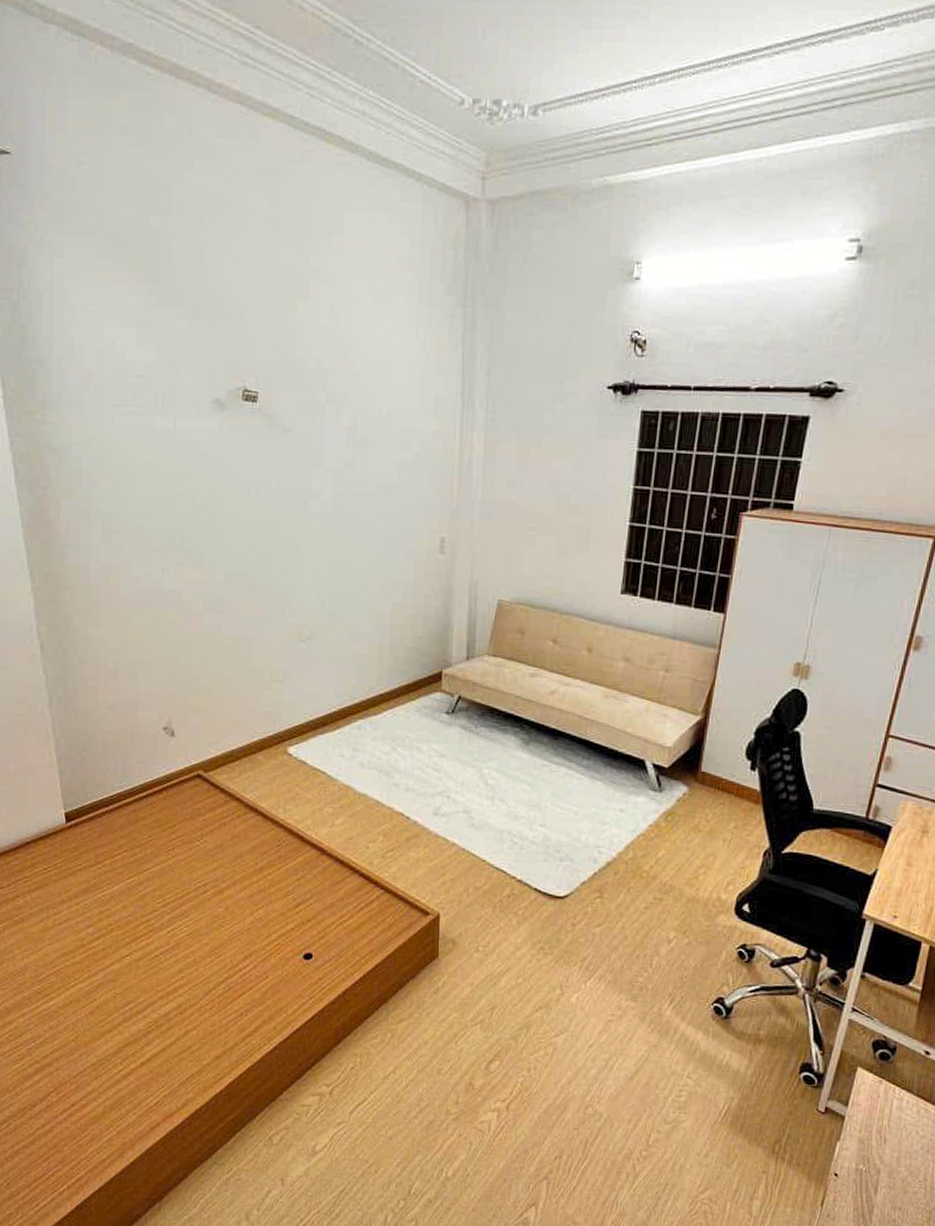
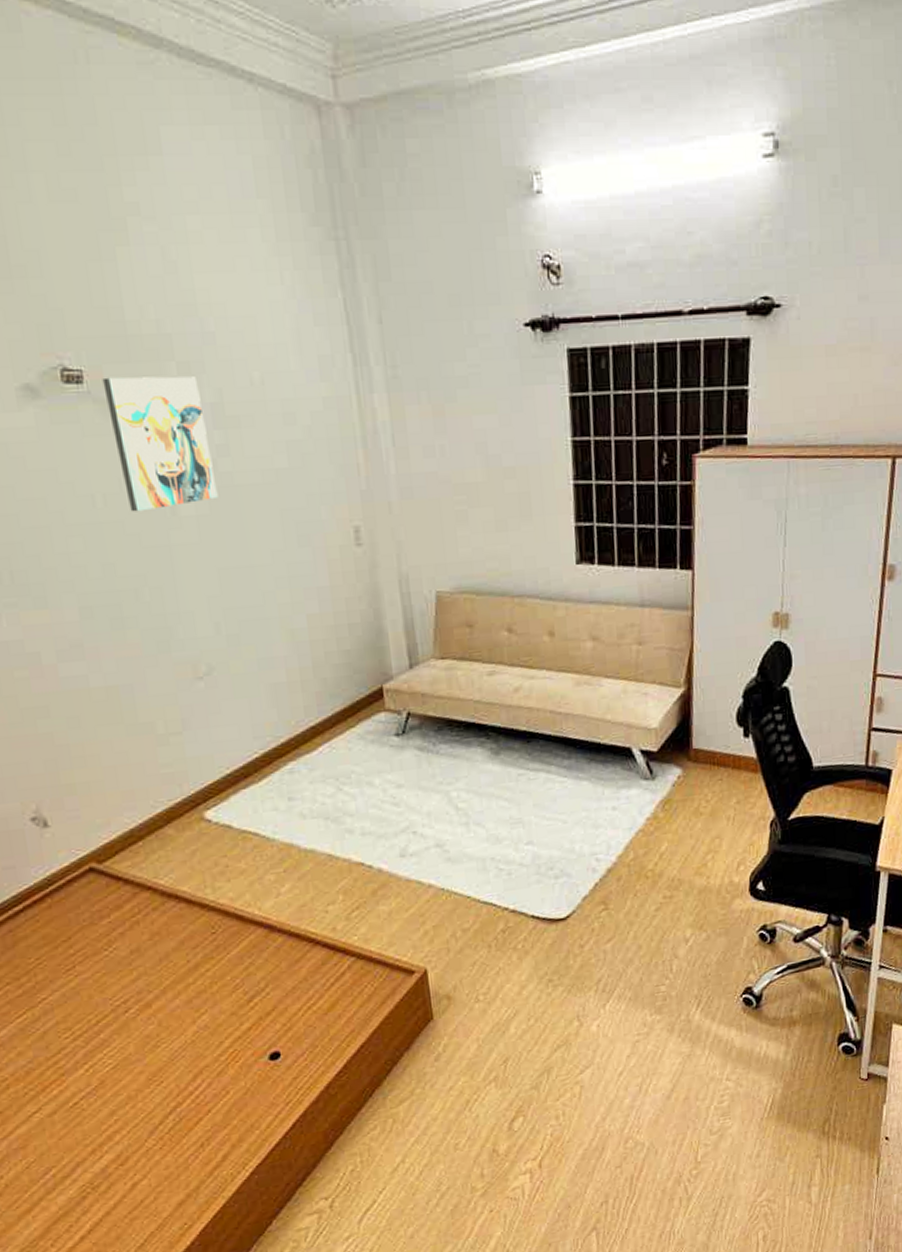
wall art: none [271,399,341,505] -> present [102,376,218,512]

